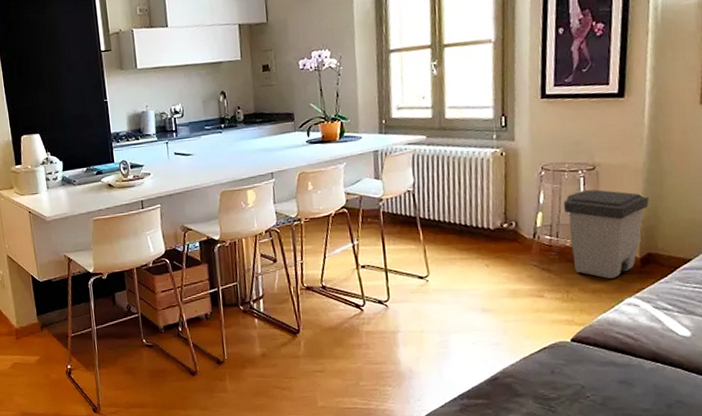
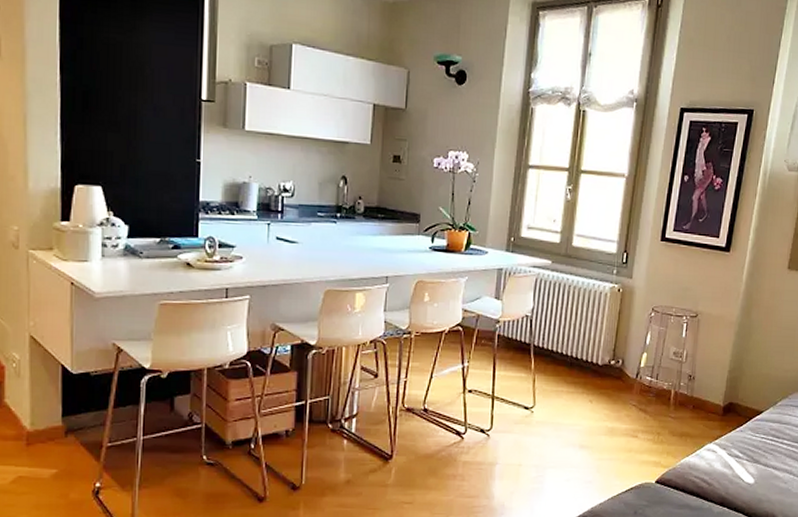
trash can: present [563,189,649,280] -> none [666,336,737,425]

